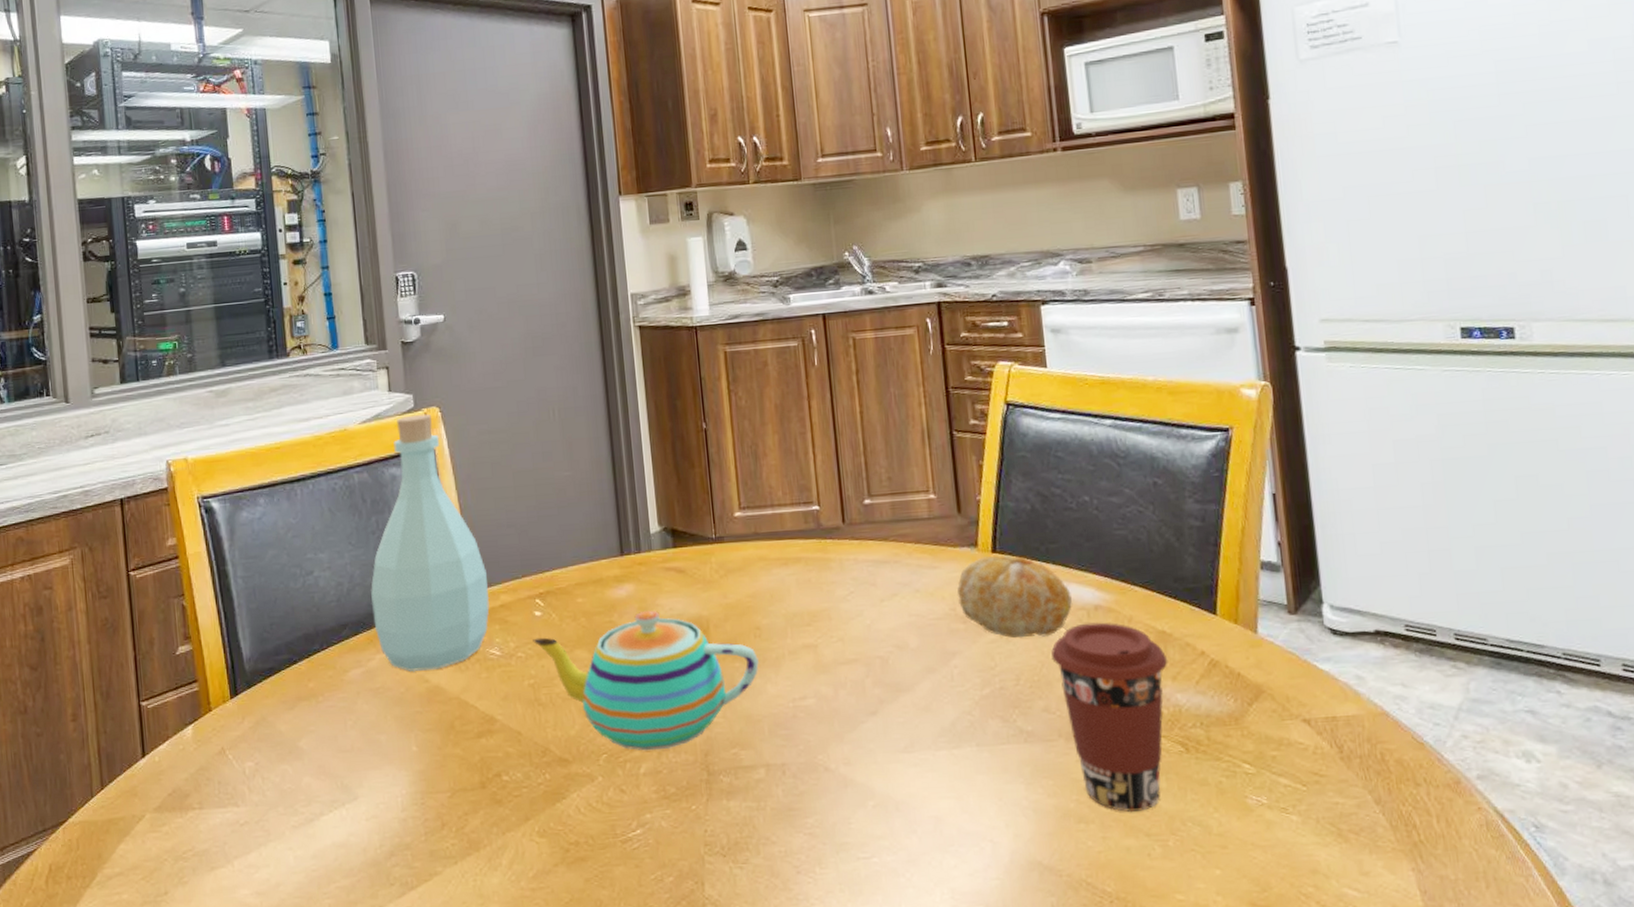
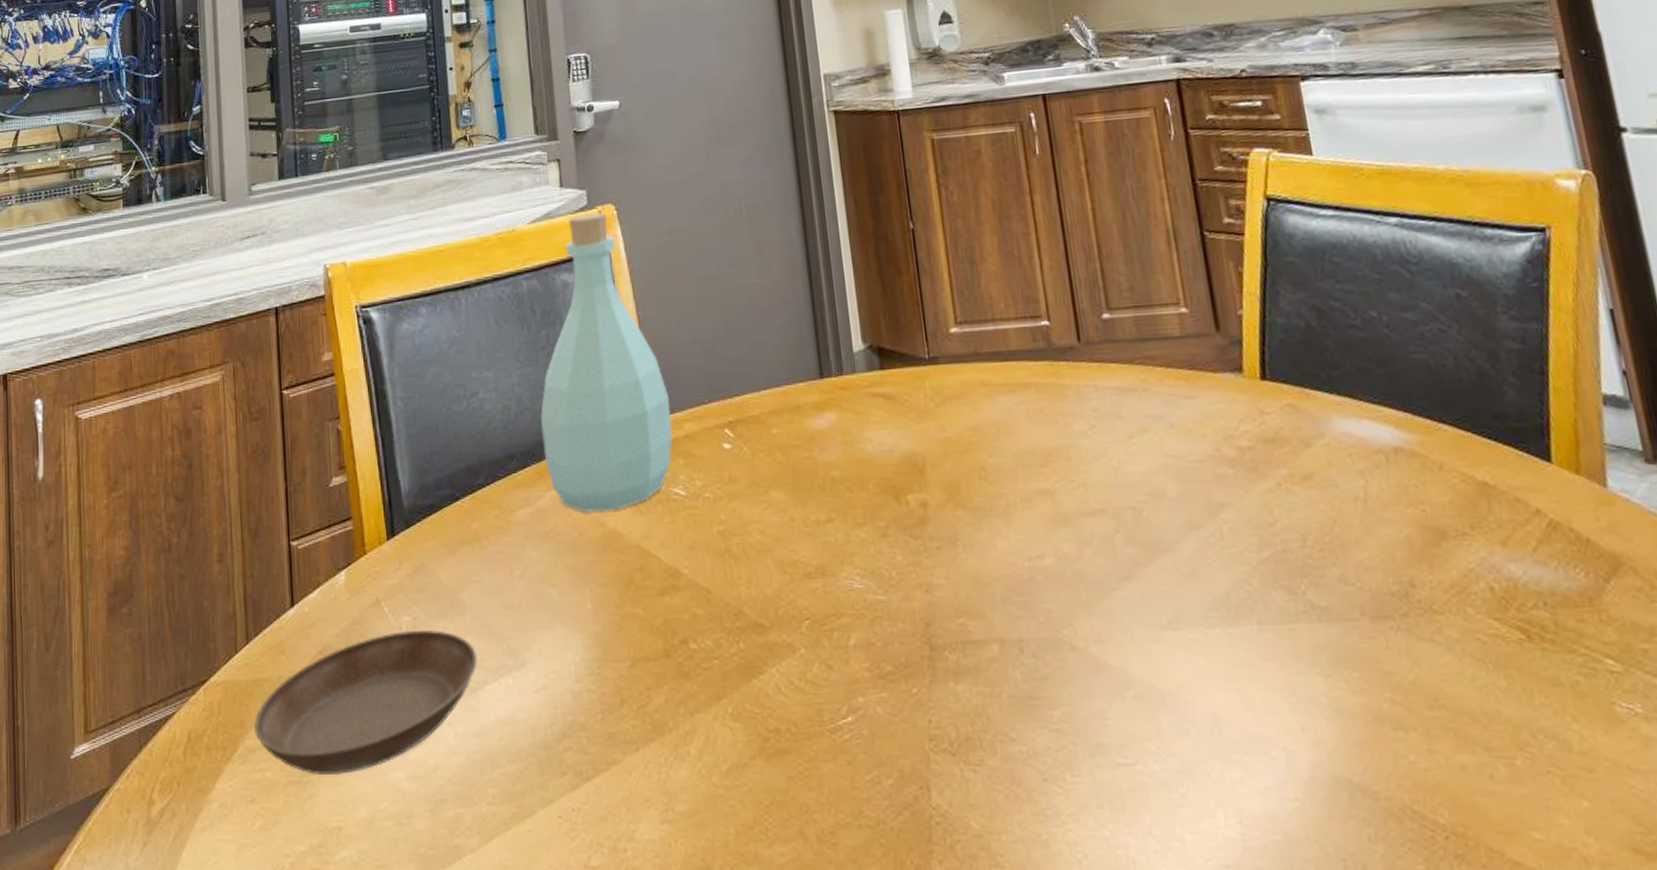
saucer: none [111,772,314,895] -> present [254,630,477,774]
teapot: present [533,610,759,751] -> none [722,444,987,618]
fruit: present [956,555,1072,638] -> none [1220,383,1366,488]
coffee cup: present [1050,622,1168,813] -> none [1343,469,1500,719]

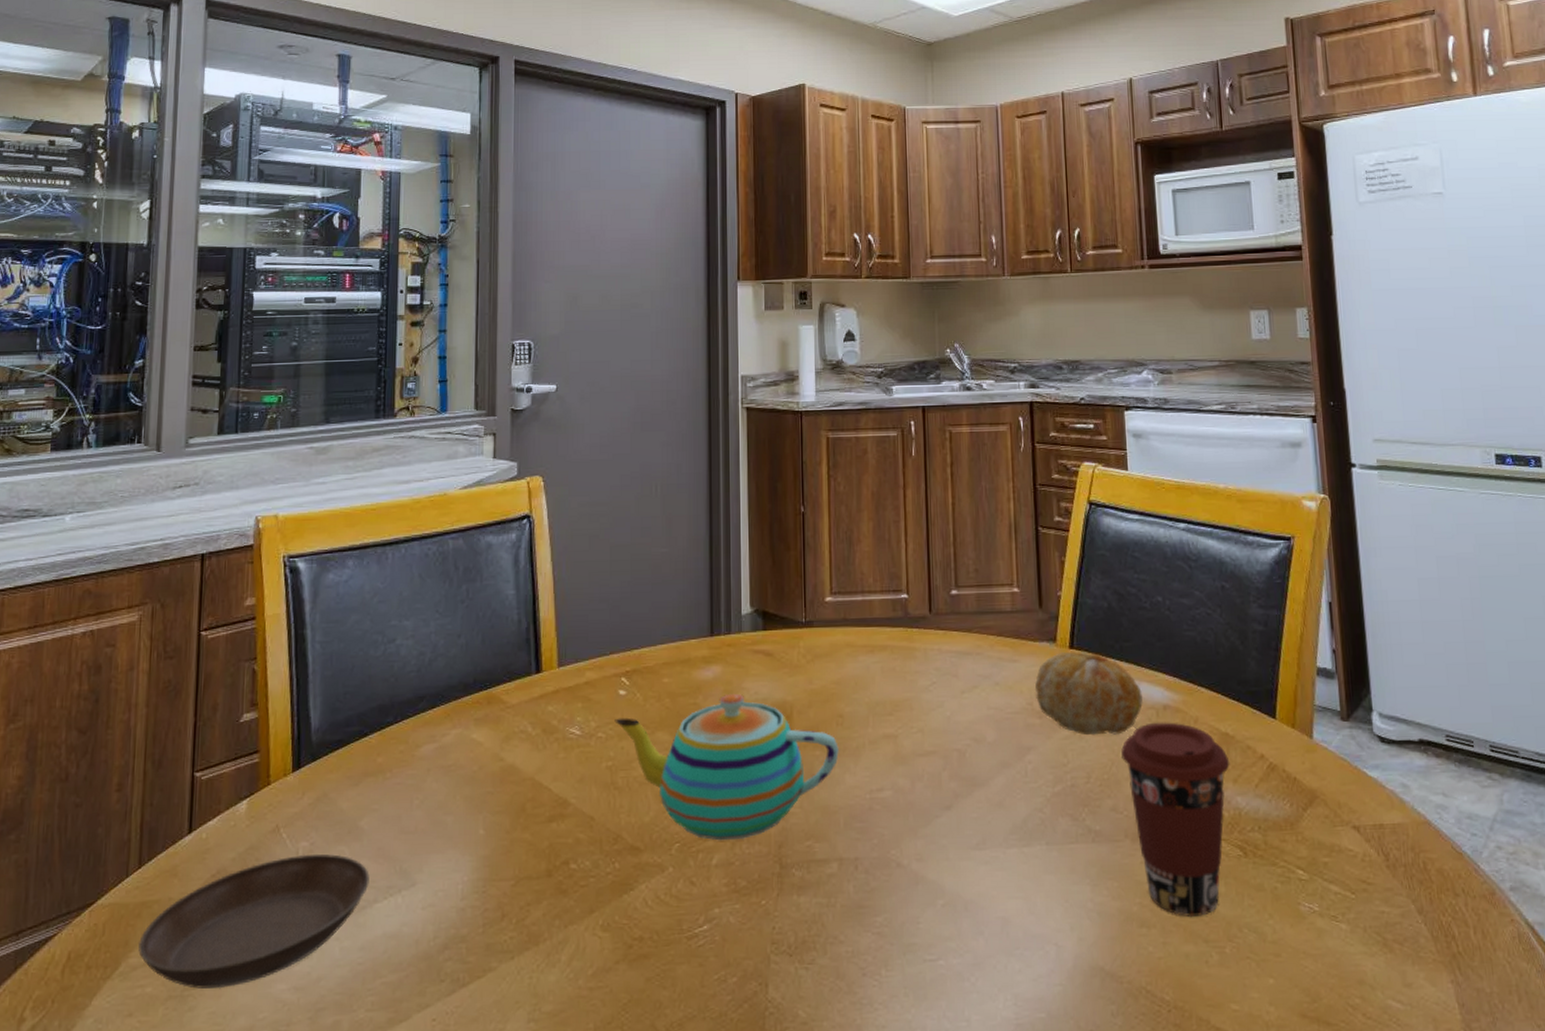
bottle: present [540,212,673,514] -> none [453,482,575,750]
teapot: none [722,444,987,618] -> present [615,693,839,841]
fruit: none [1220,383,1366,488] -> present [1034,651,1143,736]
coffee cup: none [1343,469,1500,719] -> present [1120,722,1230,918]

